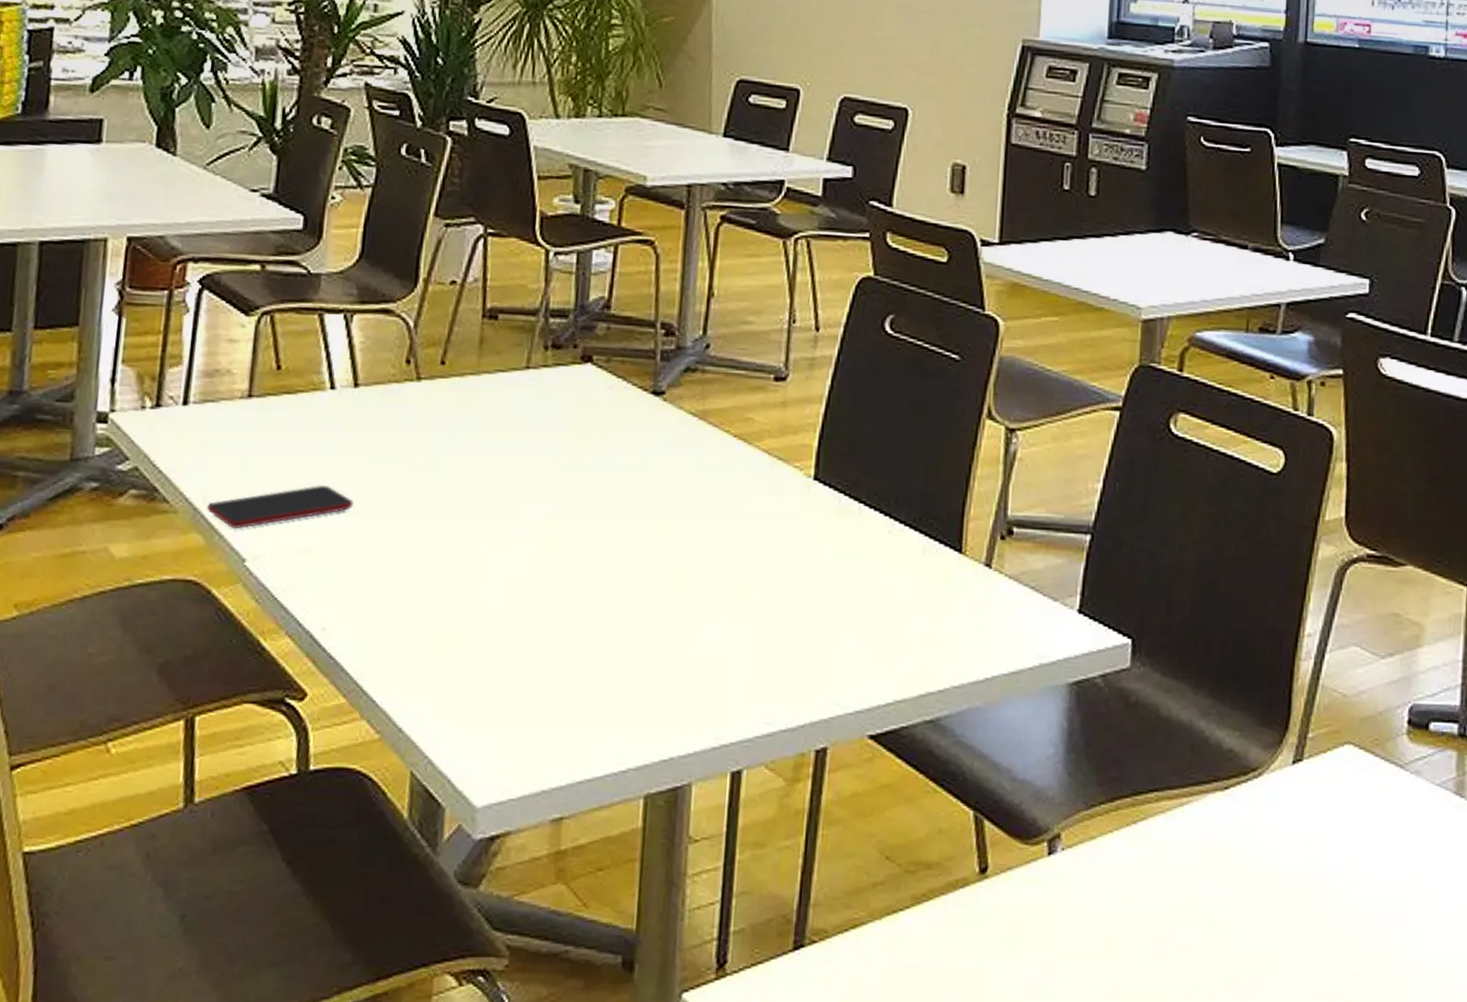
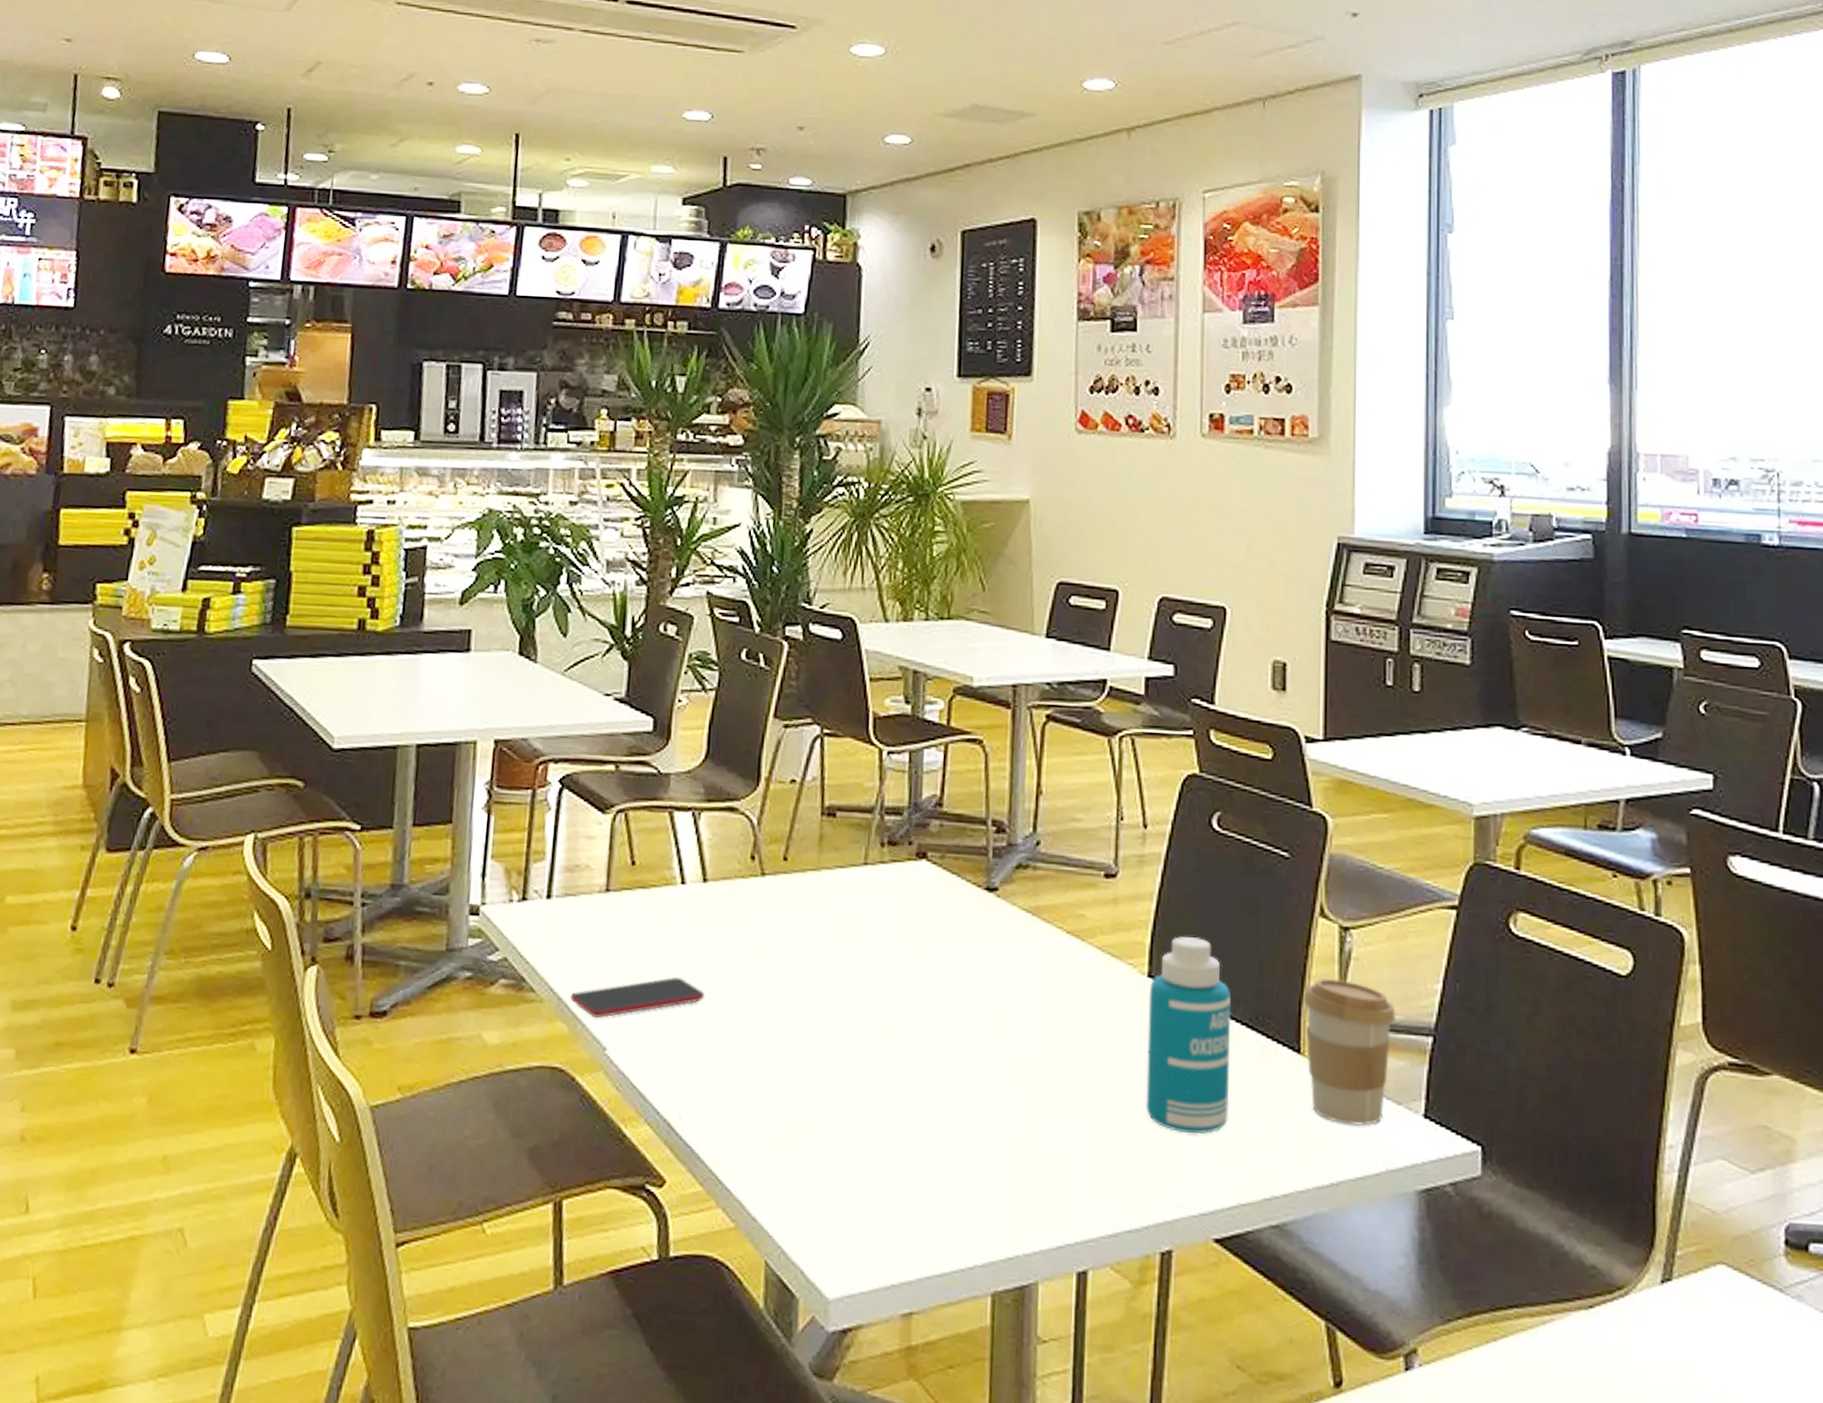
bottle: none [806,439,896,634] -> present [1146,937,1232,1135]
coffee cup: none [967,478,1057,622] -> present [1303,977,1397,1126]

